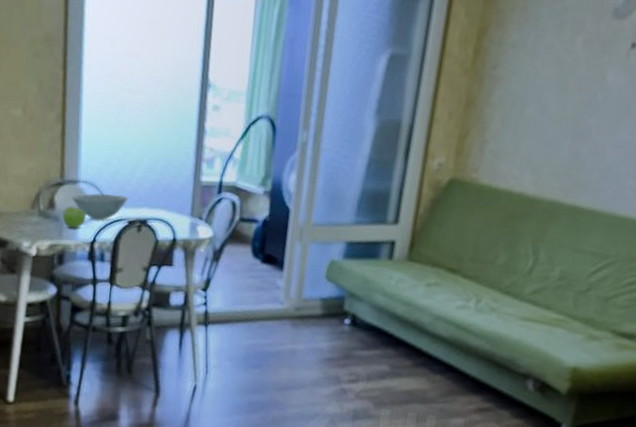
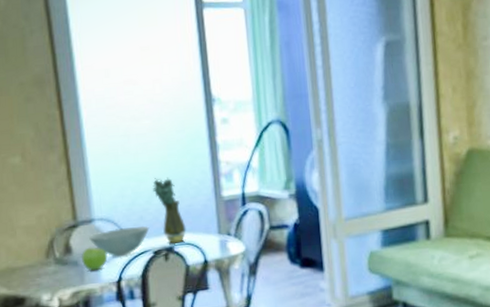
vase: none [137,152,162,218] -> present [152,177,187,244]

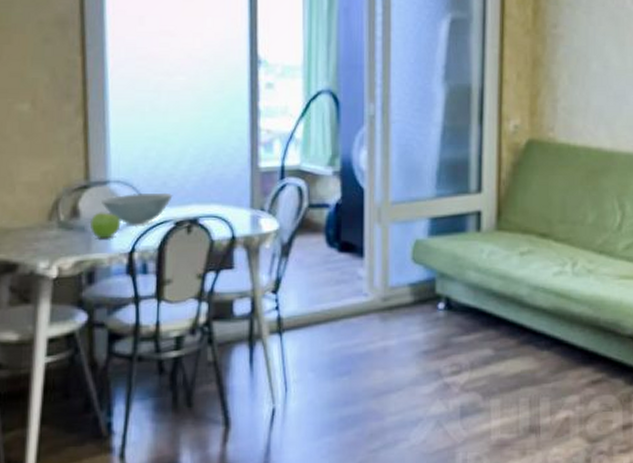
vase: present [152,177,187,244] -> none [181,141,215,215]

